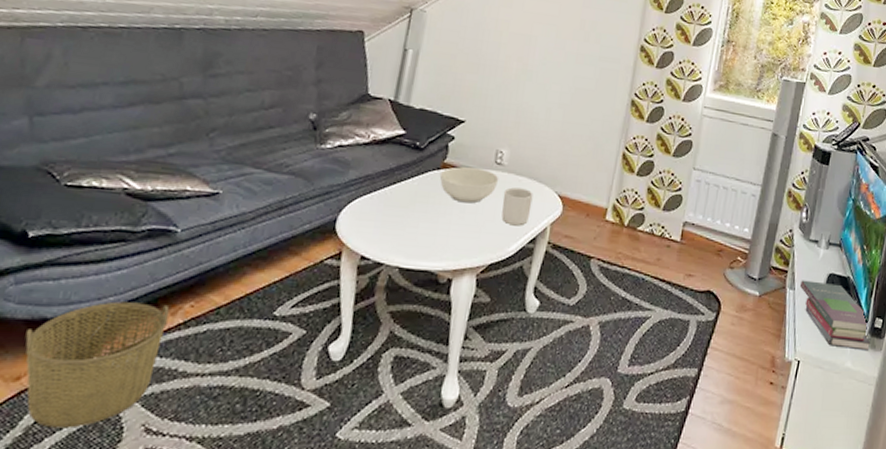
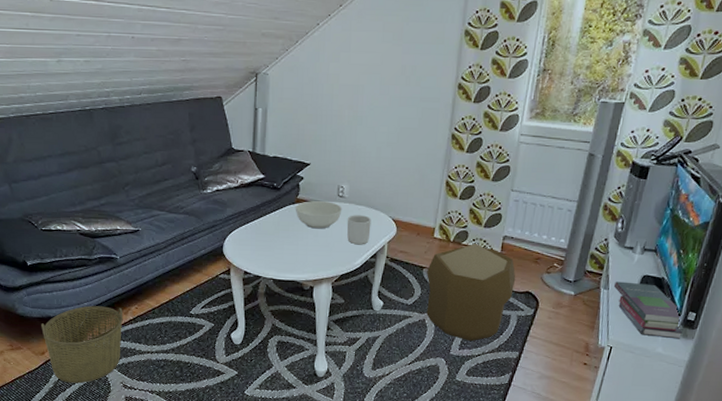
pouf: none [591,229,697,356] -> present [426,243,516,342]

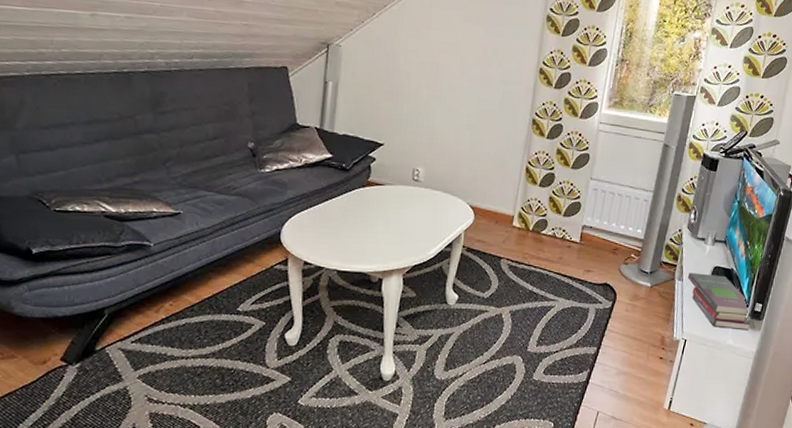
basket: present [41,305,123,384] -> none [44,302,153,399]
bowl: present [295,200,342,229] -> none [365,183,417,215]
mug: present [346,215,371,245] -> none [421,200,448,233]
pouf: present [426,243,516,342] -> none [503,232,595,337]

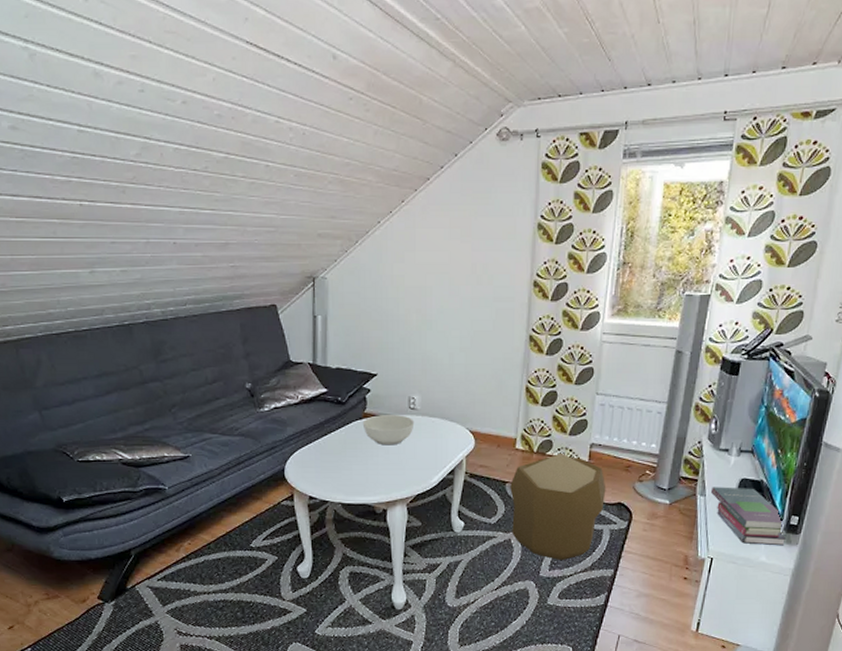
bowl: none [365,183,417,215] -> present [362,414,415,446]
pouf: none [503,232,595,337] -> present [510,452,606,561]

